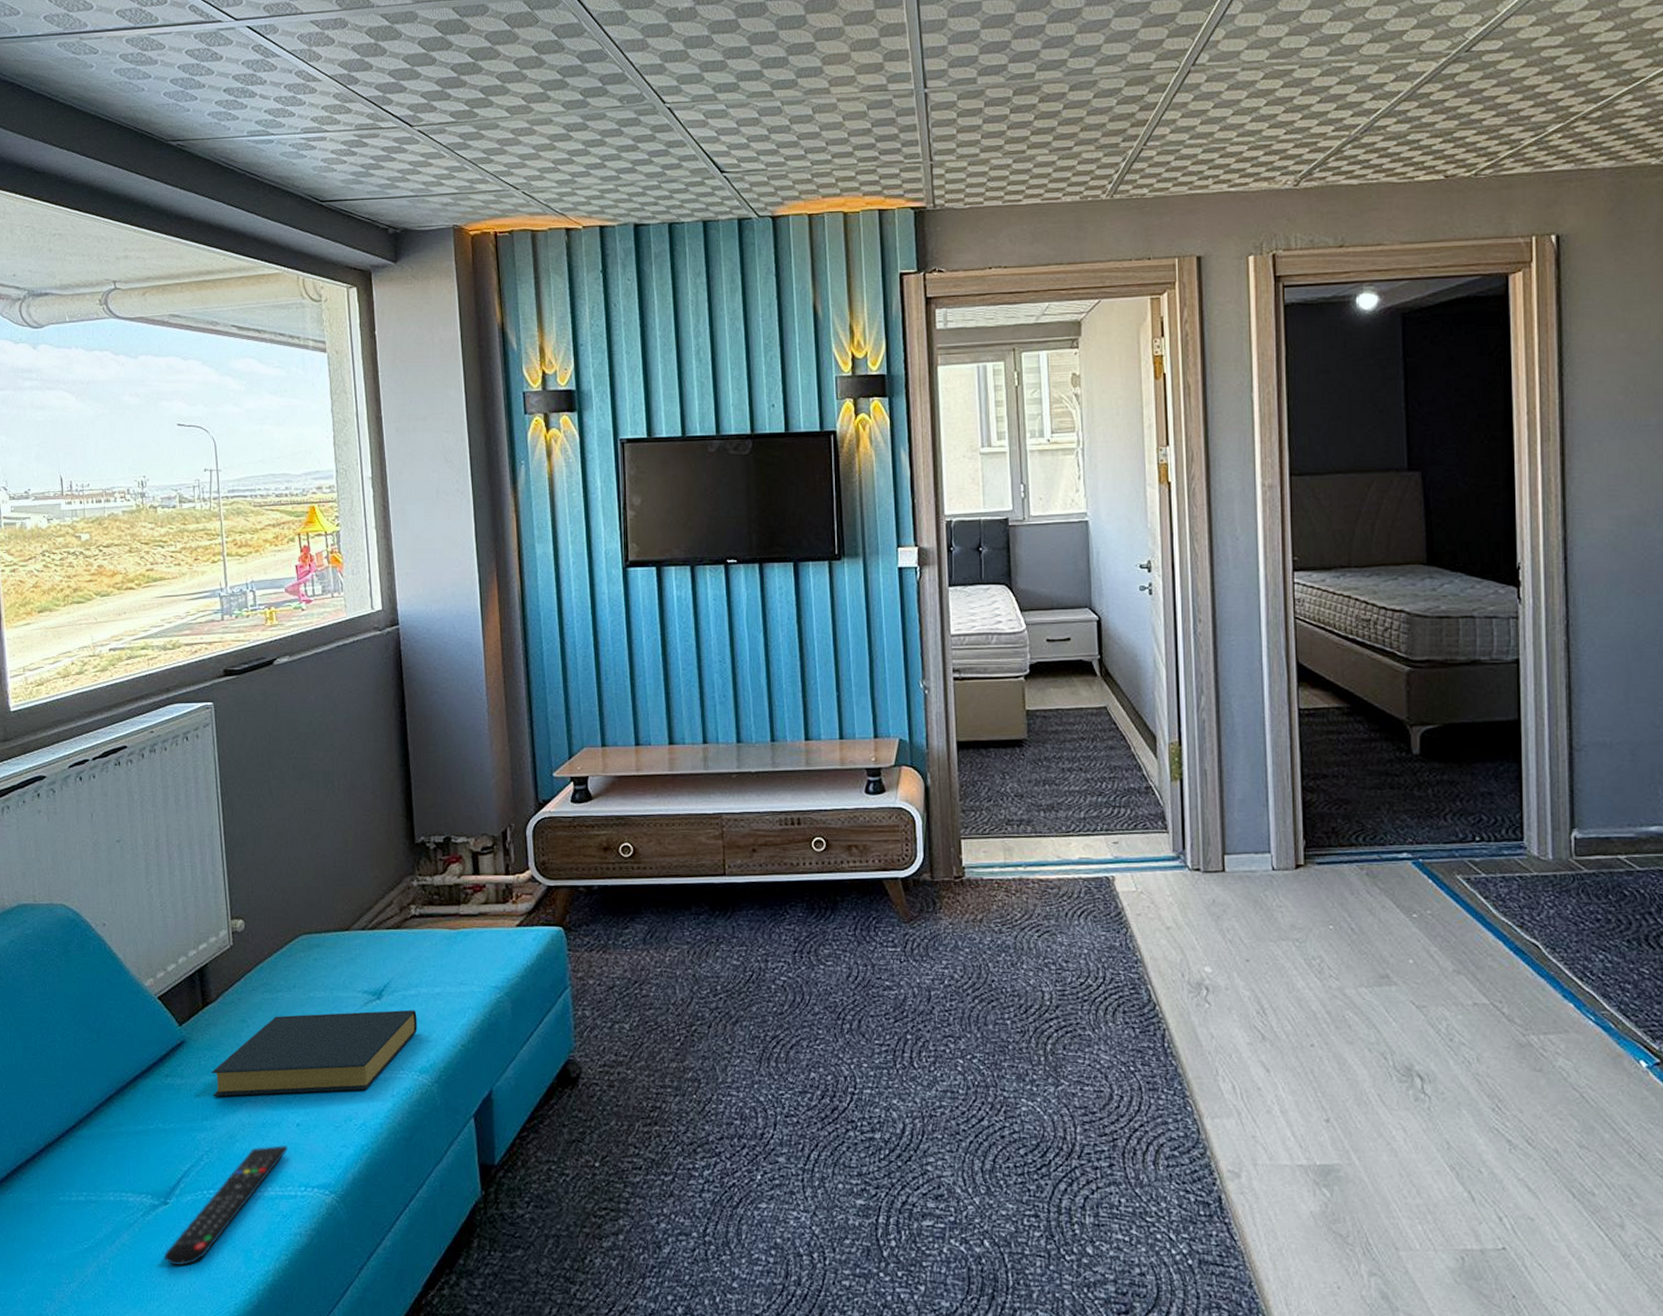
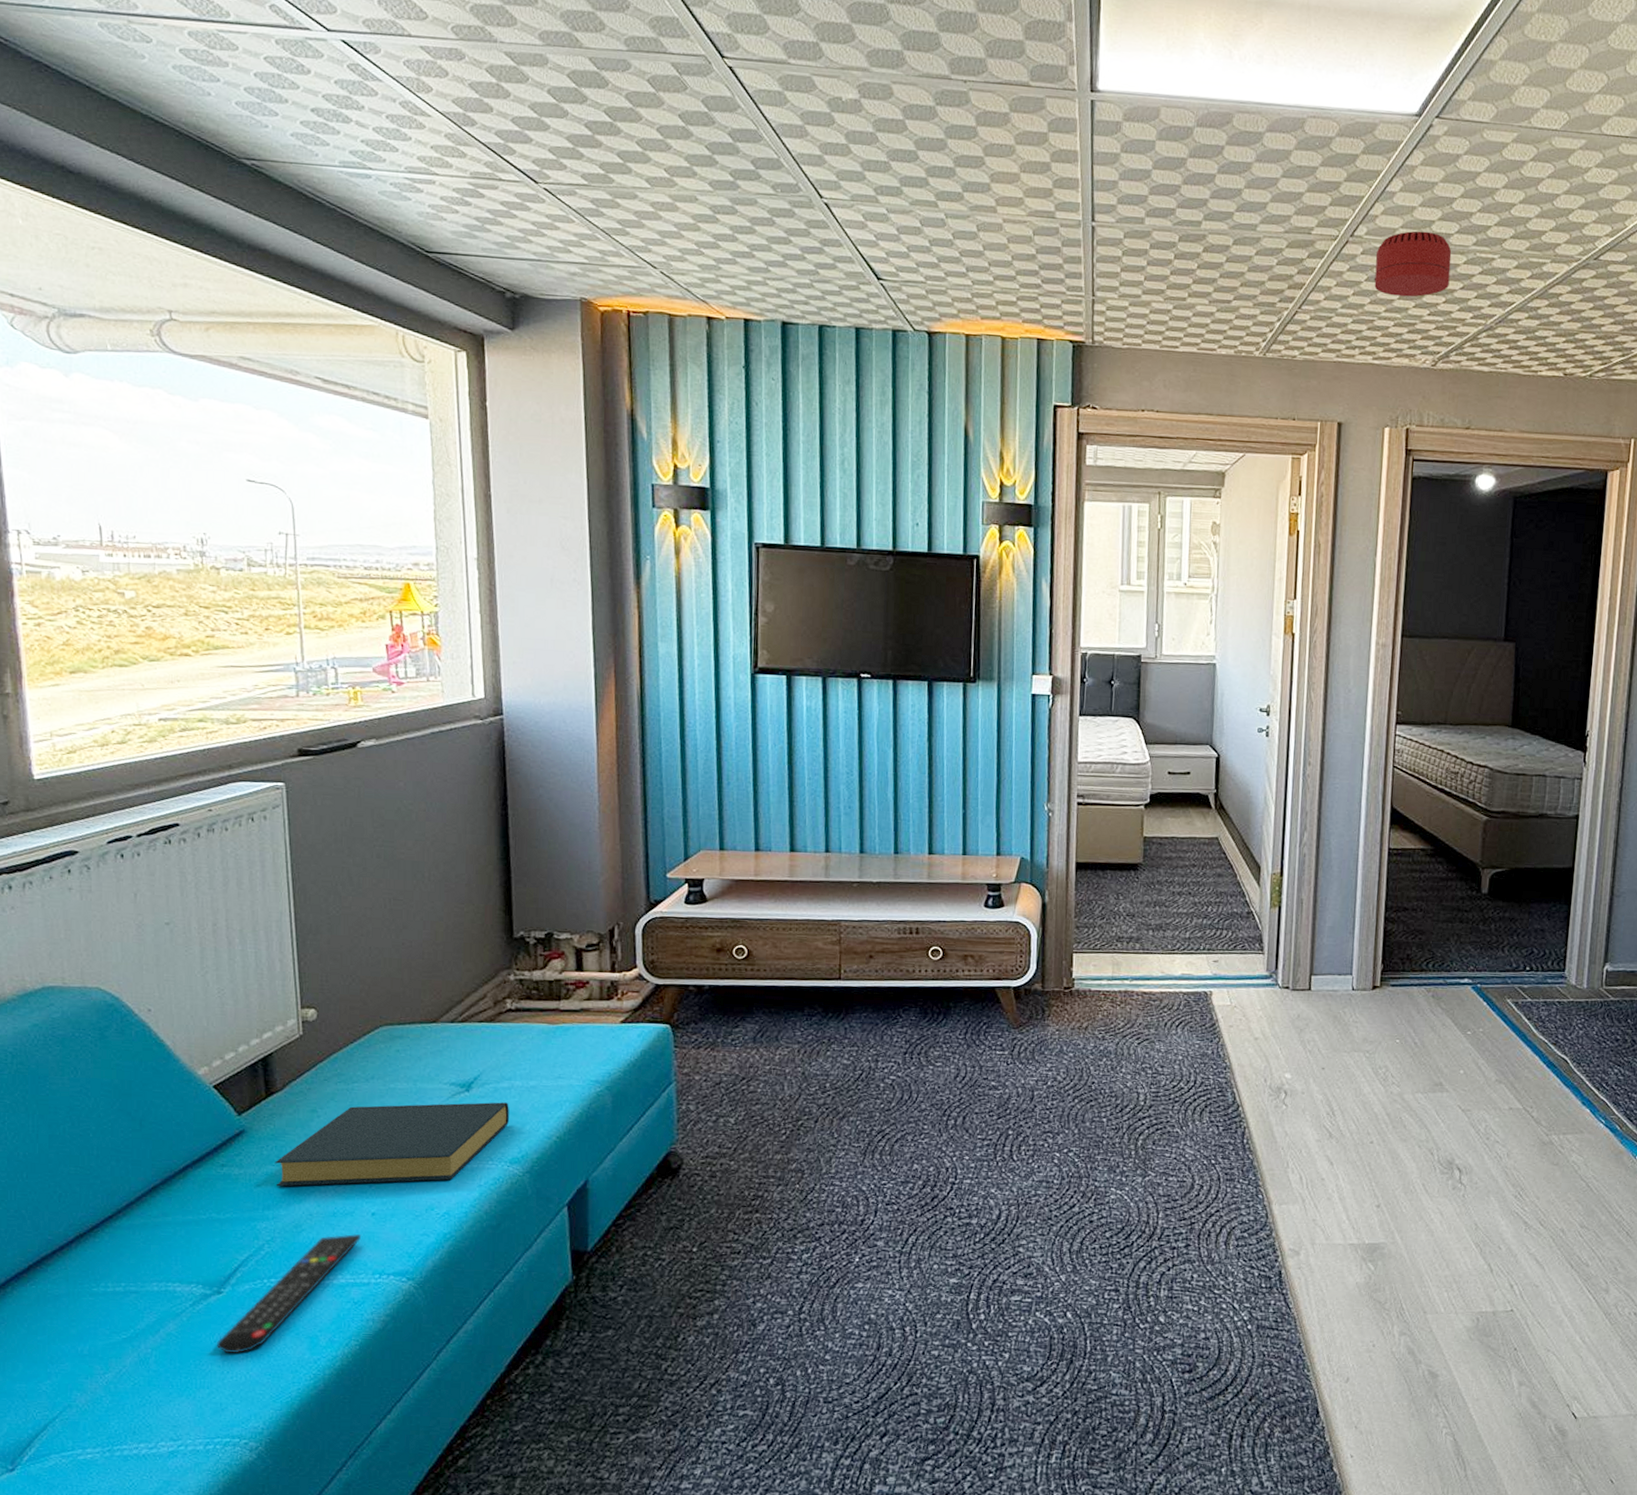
smoke detector: none [1221,49,1305,120] -> present [1373,231,1452,297]

